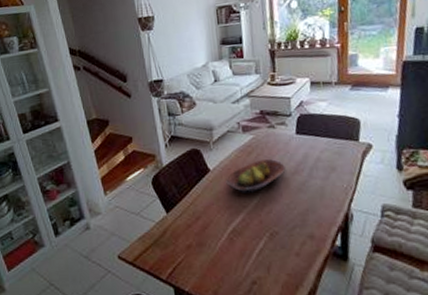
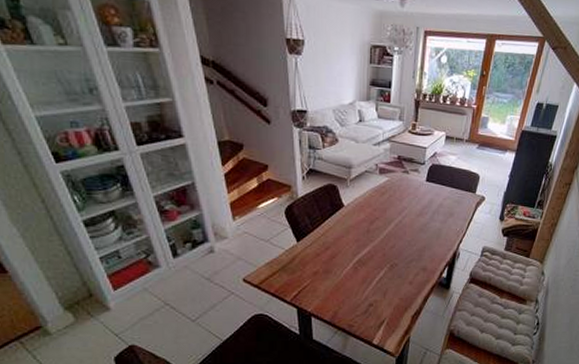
fruit bowl: present [226,158,286,193] -> none [358,200,412,229]

